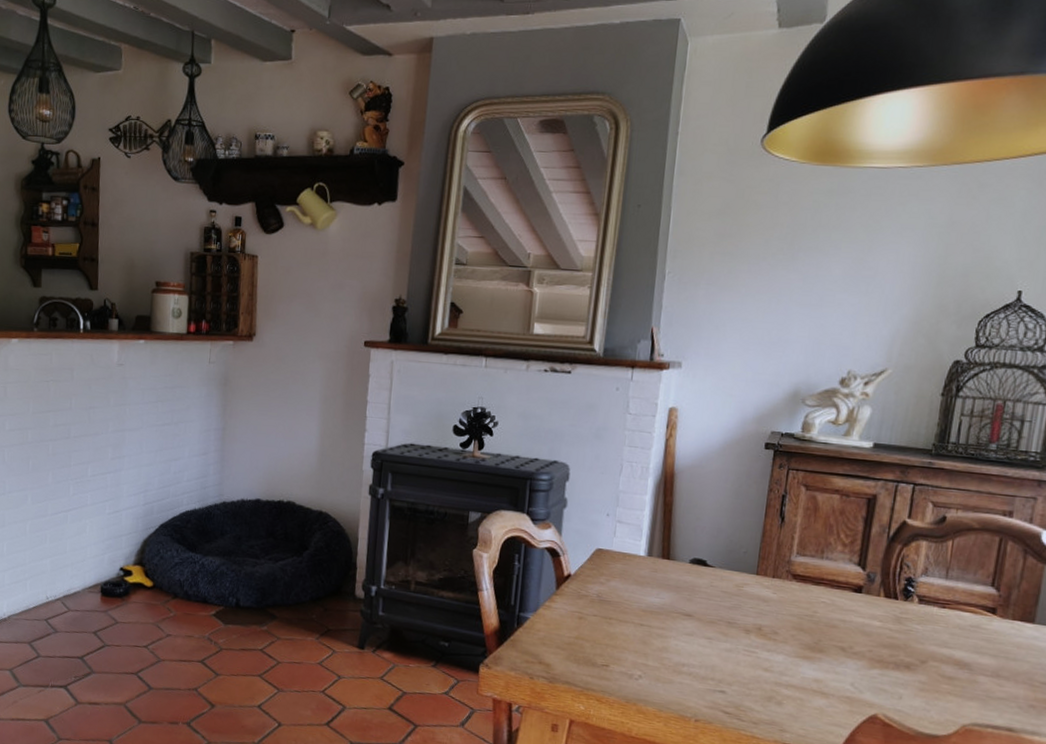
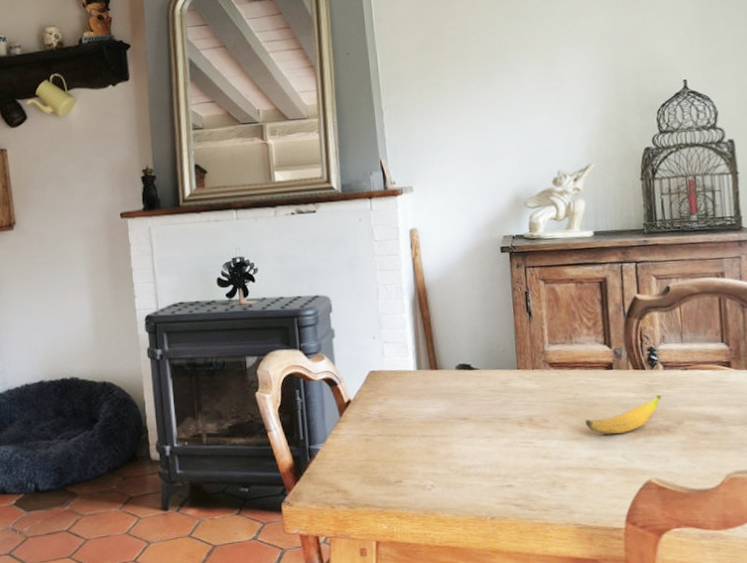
banana: none [818,628,909,662] -> present [585,394,661,435]

